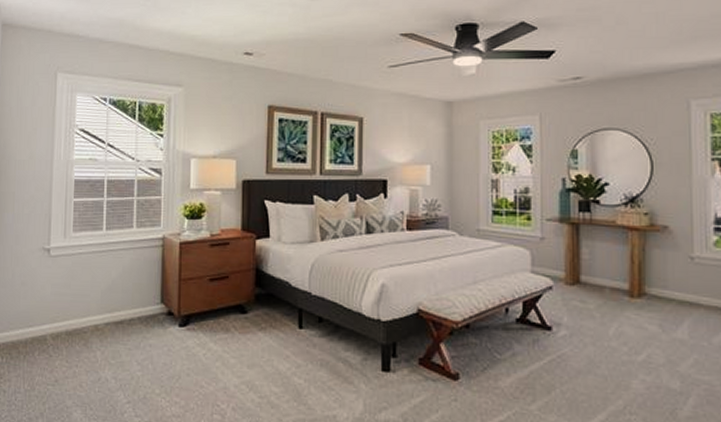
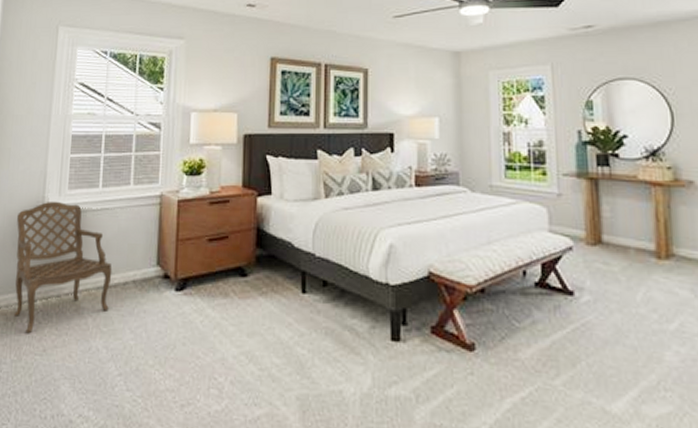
armchair: none [23,242,118,366] -> present [14,201,113,334]

